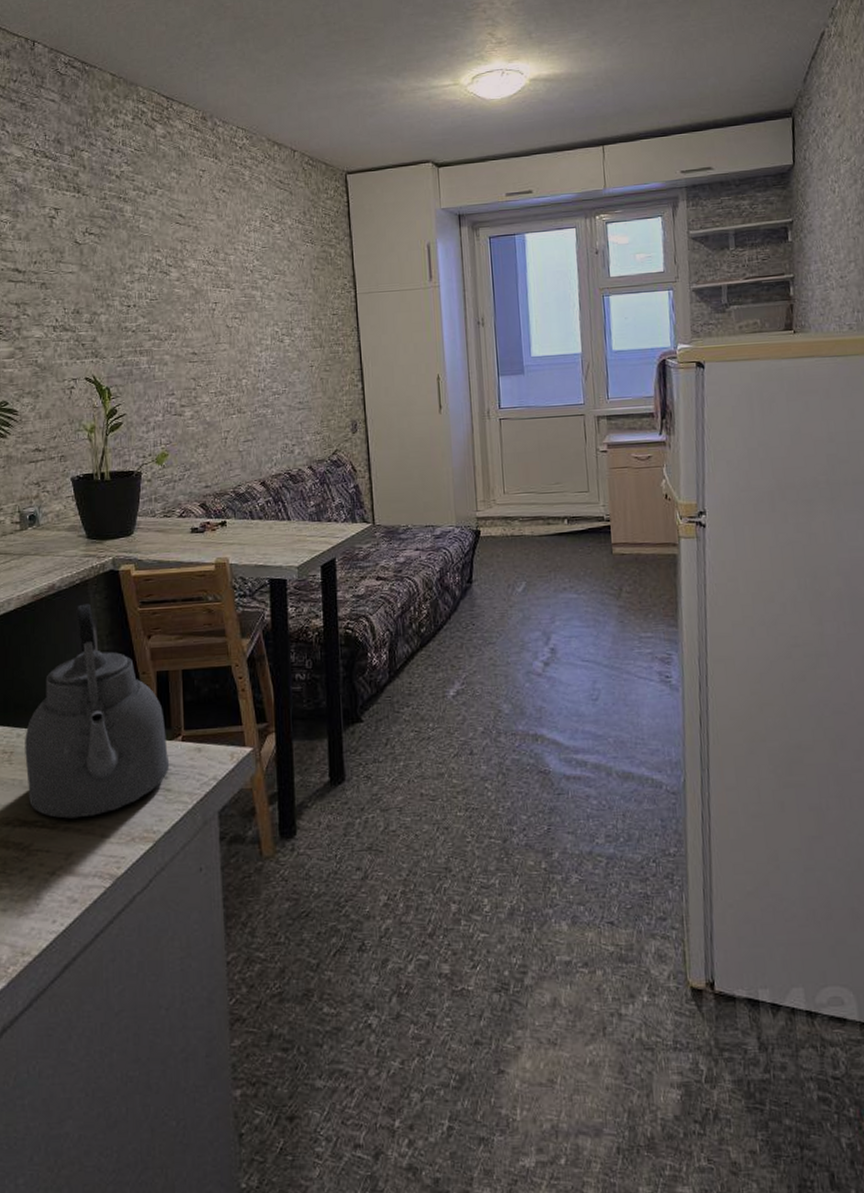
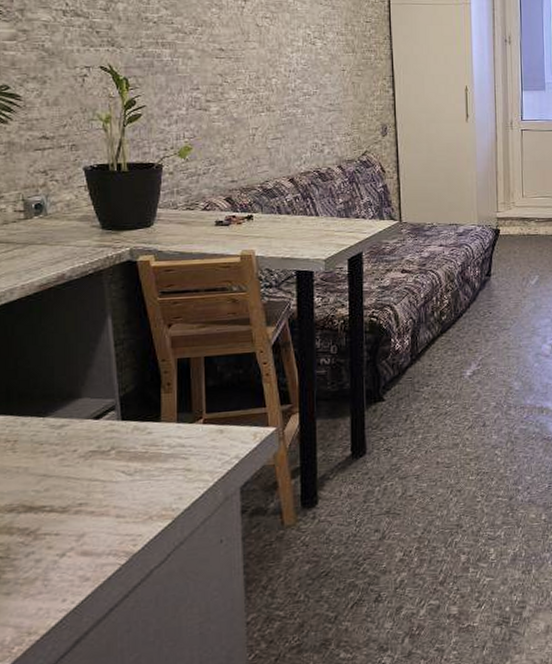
kettle: present [25,603,170,819] -> none [31,293,190,502]

